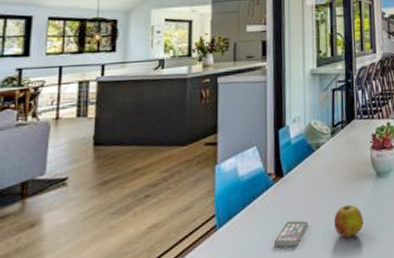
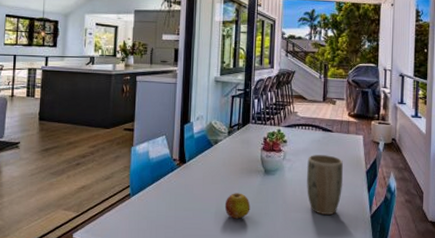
smartphone: present [273,220,309,247] -> none [174,199,204,219]

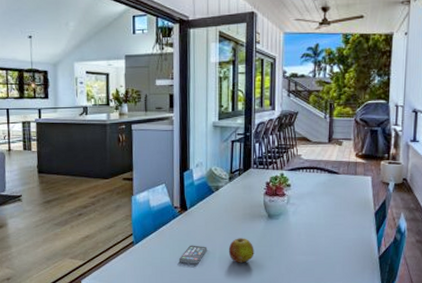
smartphone: none [174,199,204,219] -> present [178,245,208,264]
plant pot: present [307,155,343,215] -> none [312,198,350,257]

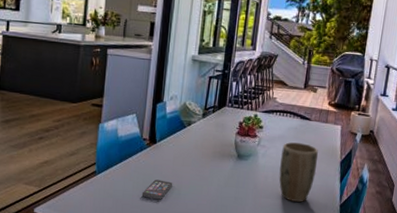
fruit: present [228,238,254,263] -> none [194,176,221,202]
plant pot: none [312,198,350,257] -> present [279,142,318,202]

